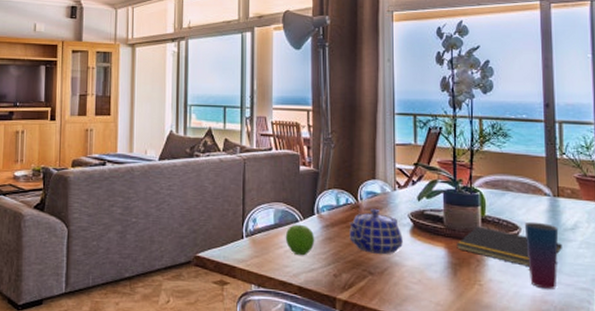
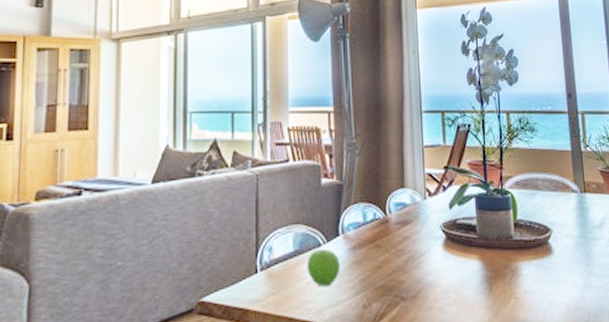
teapot: present [349,208,403,254] -> none [378,221,436,275]
notepad: present [457,226,562,266] -> none [491,232,592,272]
cup: present [524,221,559,289] -> none [555,221,589,295]

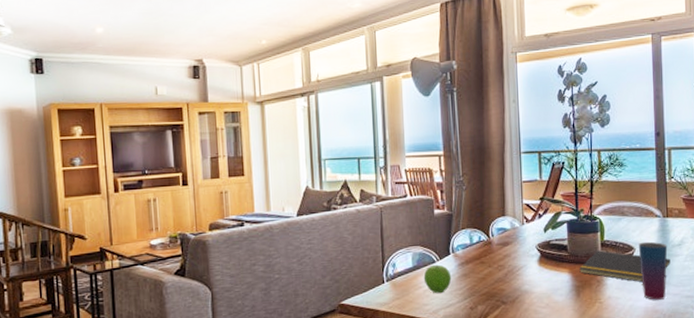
notepad: none [491,232,592,272] -> present [579,250,670,282]
cup: none [555,221,589,295] -> present [638,241,668,300]

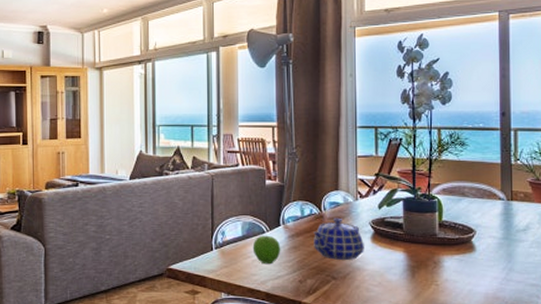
teapot: none [482,243,532,285] -> present [314,217,364,260]
notepad: present [579,250,670,282] -> none [415,231,514,266]
cup: present [638,241,668,300] -> none [479,225,511,286]

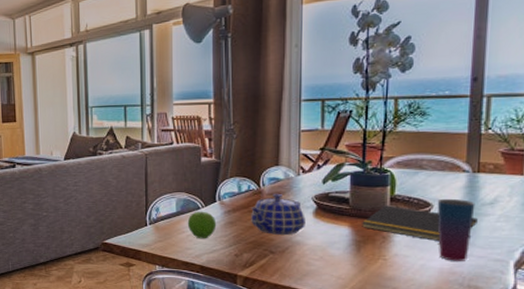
notepad: none [415,231,514,266] -> present [362,205,478,241]
cup: none [479,225,511,286] -> present [437,198,476,261]

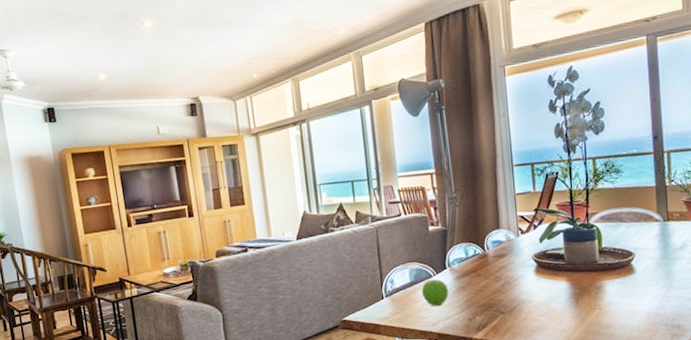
teapot: present [251,193,305,234] -> none [479,255,529,296]
notepad: present [362,205,478,241] -> none [577,257,672,287]
cup: present [437,198,476,261] -> none [638,246,669,304]

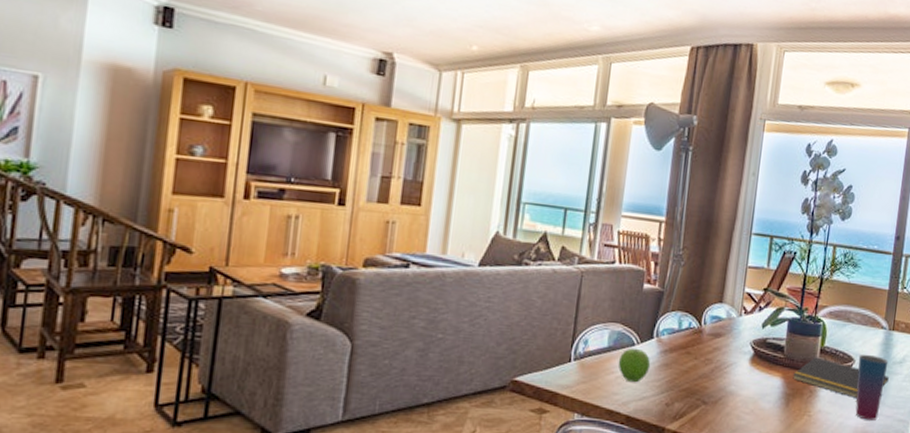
notepad: none [577,257,672,287] -> present [792,357,889,398]
cup: none [638,246,669,304] -> present [855,354,889,420]

